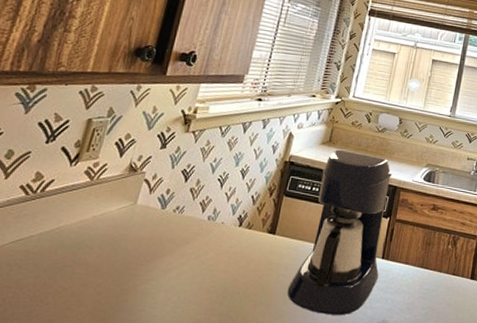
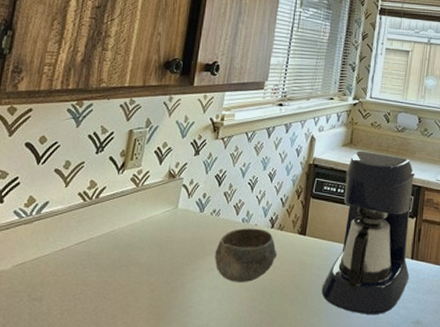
bowl: none [173,226,244,283] -> present [215,228,278,282]

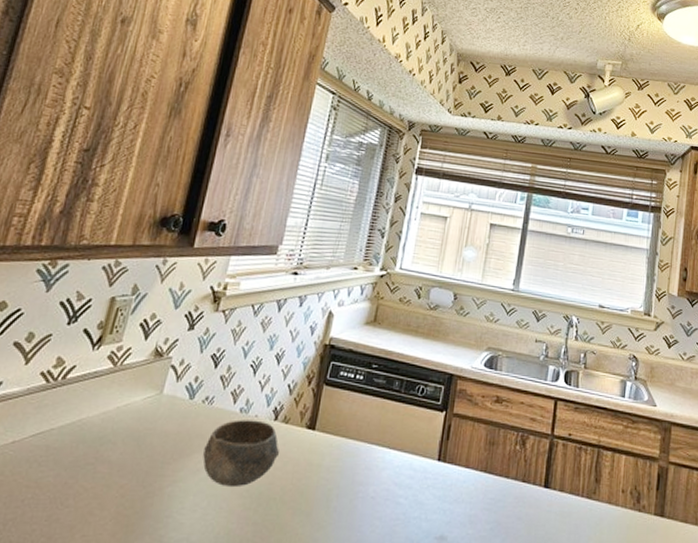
coffee maker: present [321,151,415,314] -> none [329,330,447,527]

